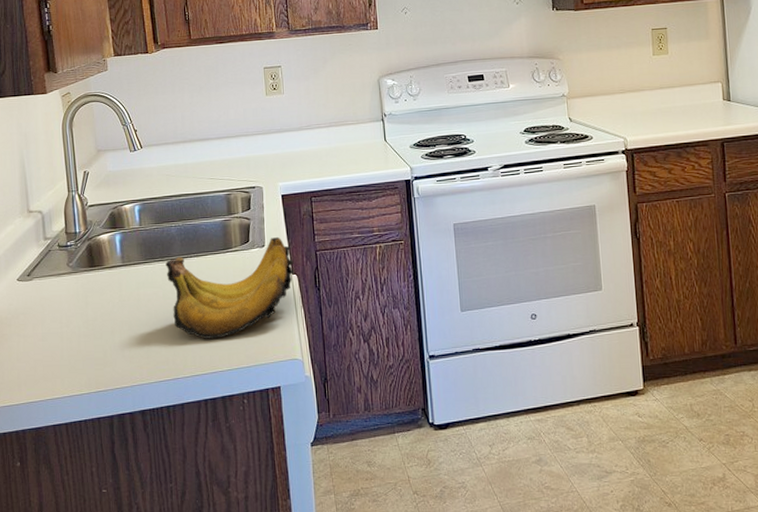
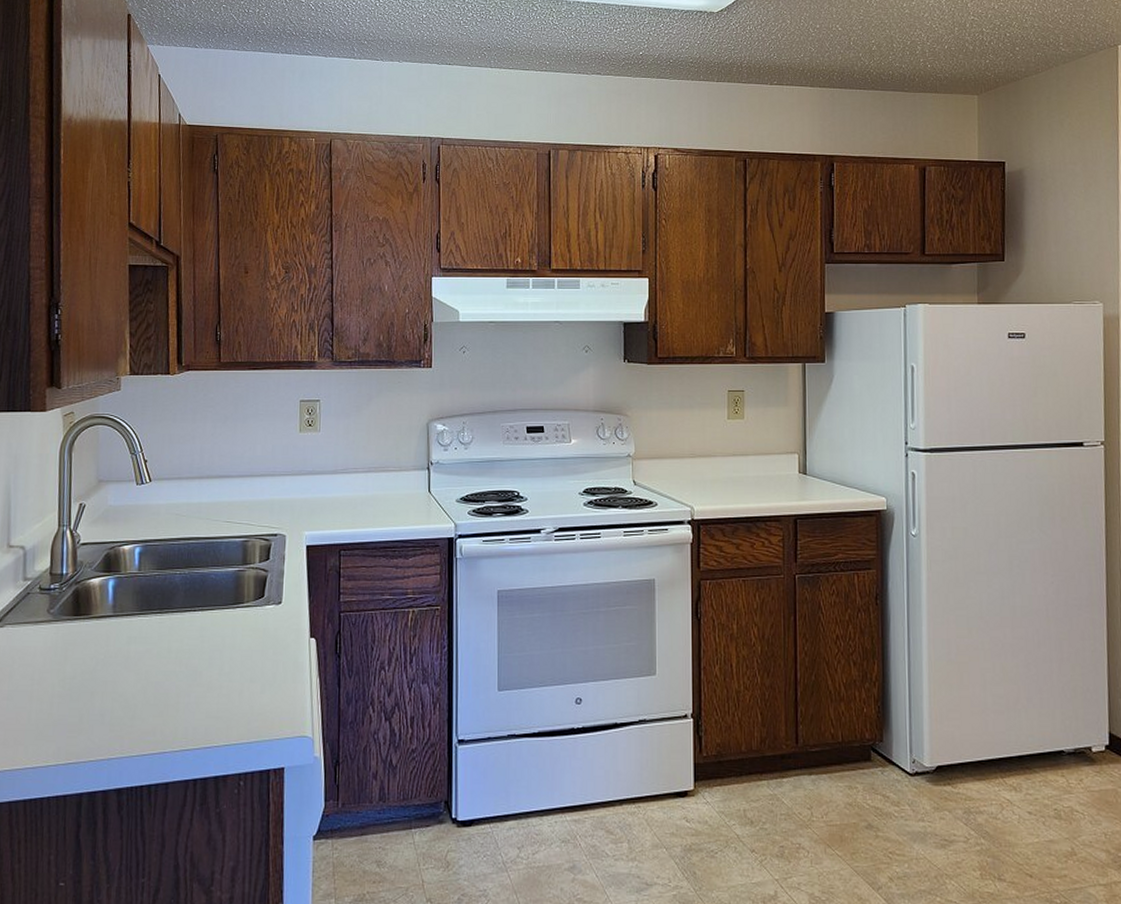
banana bunch: present [165,237,294,339] -> none [164,594,313,708]

